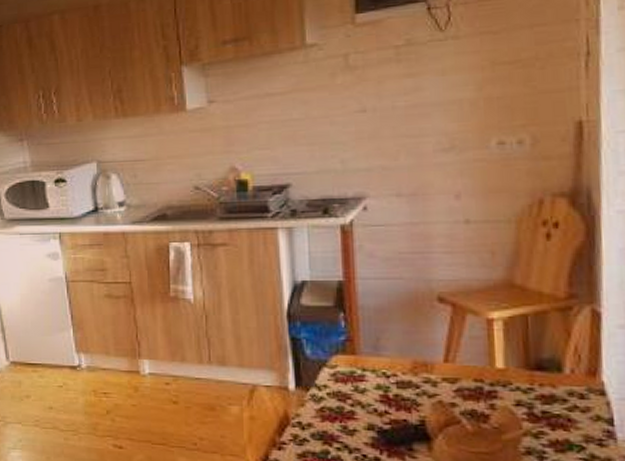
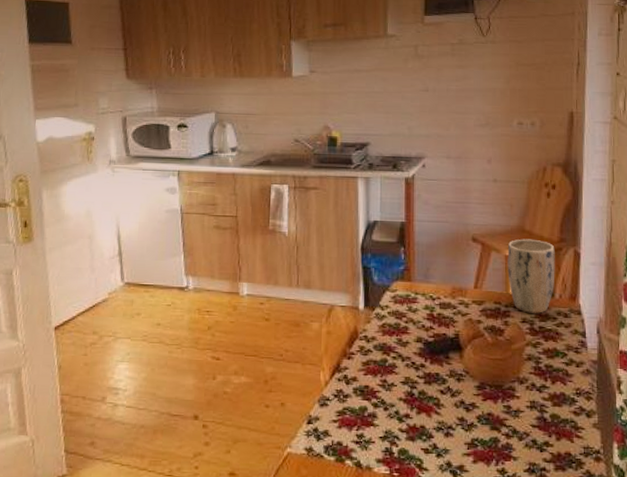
plant pot: none [489,296,563,394] -> present [507,239,555,313]

